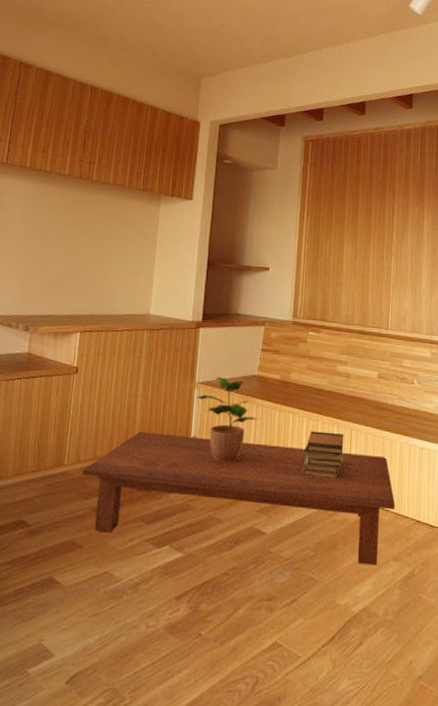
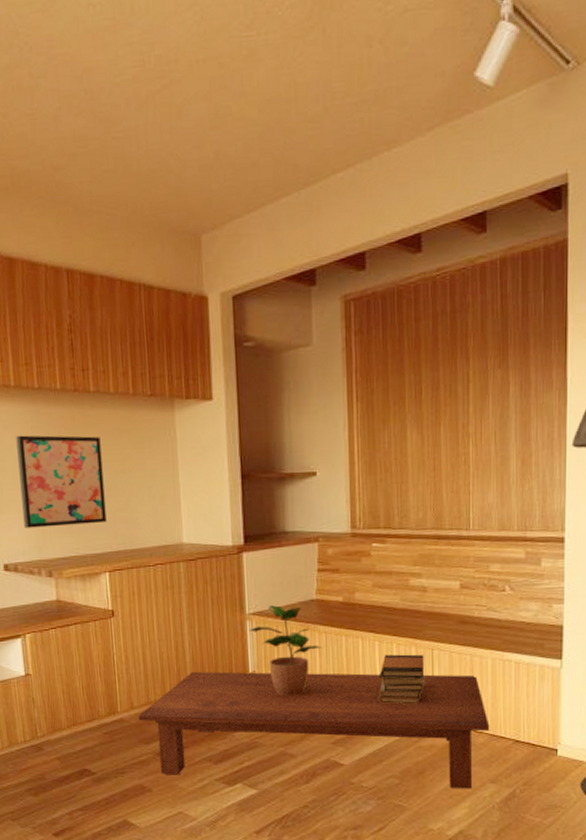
wall art: none [12,207,94,289] -> present [16,435,107,528]

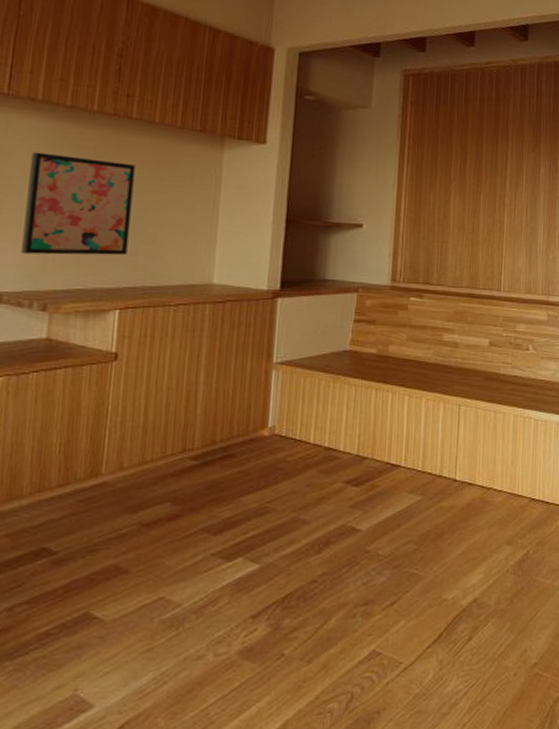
coffee table: present [138,671,490,789] -> none [126,426,509,553]
potted plant: present [249,605,323,697] -> none [274,355,351,455]
book stack: present [378,654,425,705] -> none [404,410,452,462]

